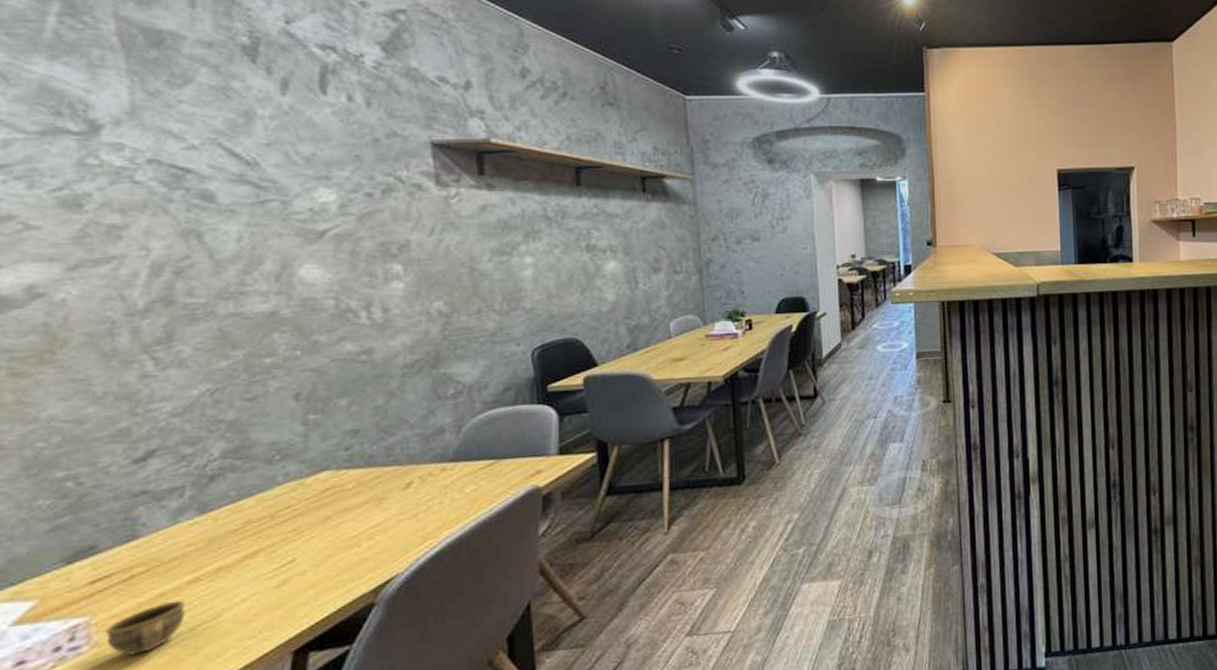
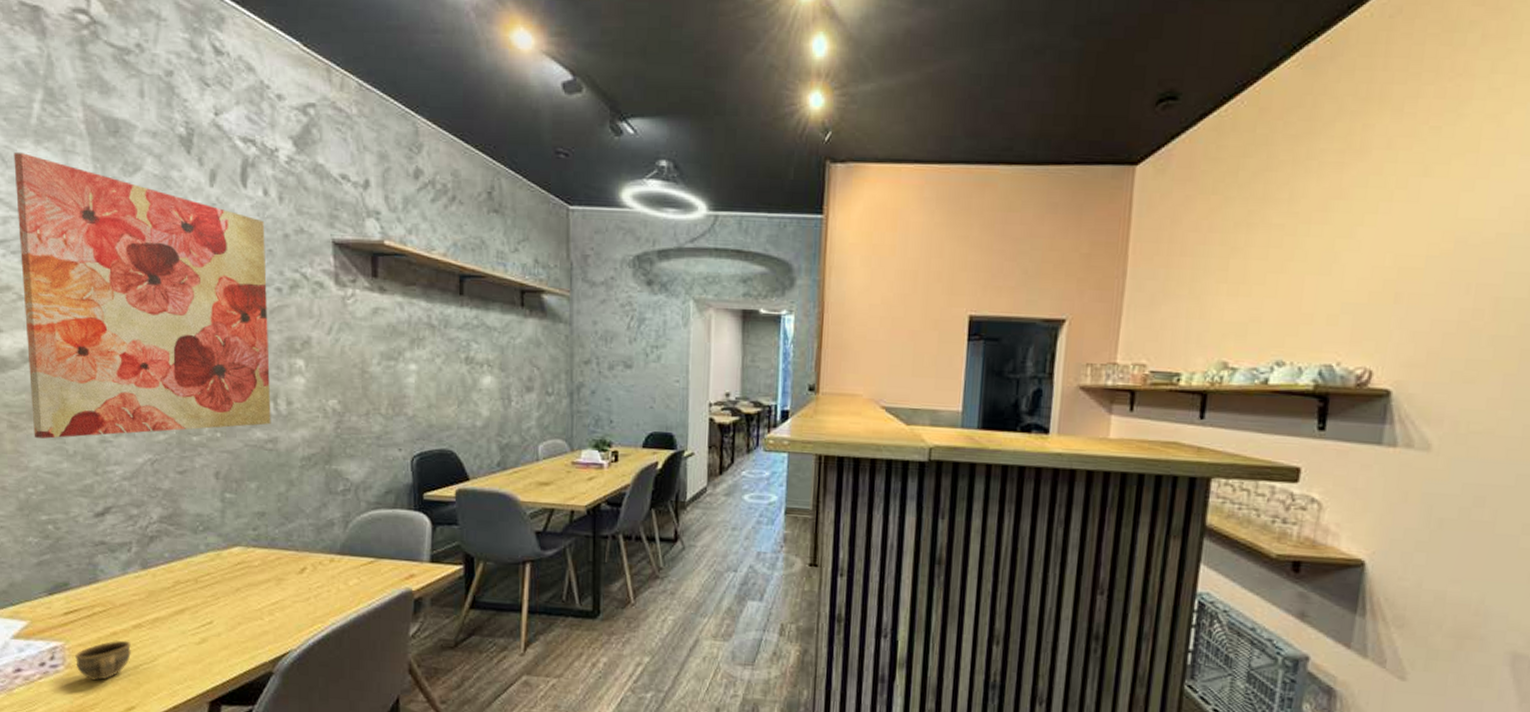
wall art: none [19,70,364,383] -> present [13,153,271,439]

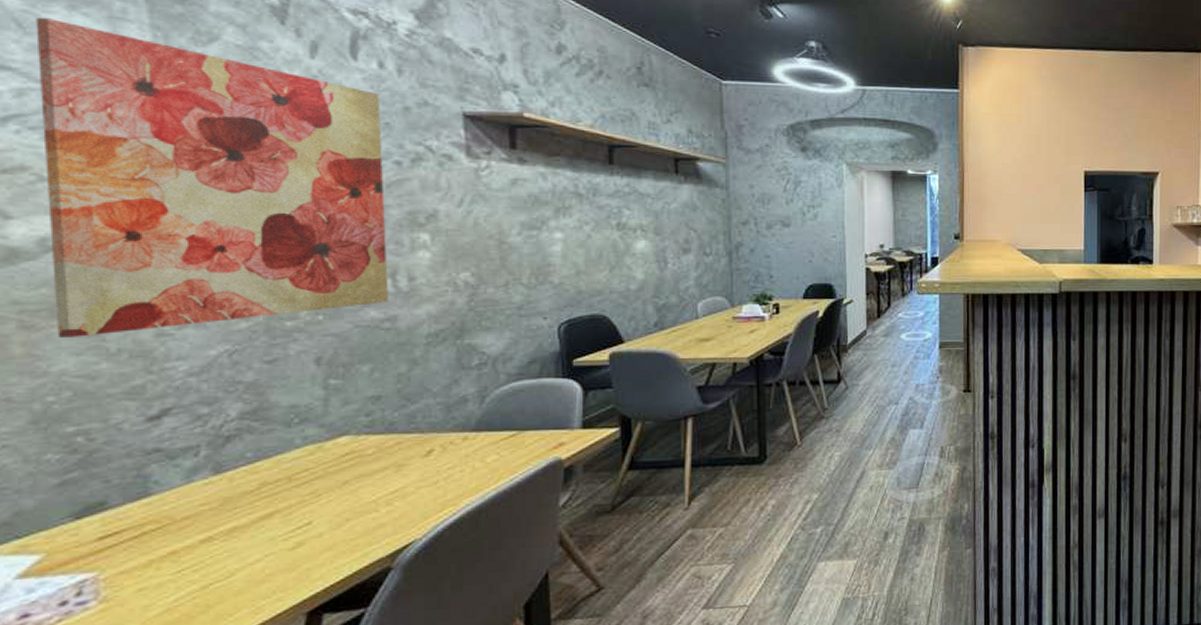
cup: present [75,640,131,681] -> none [114,558,197,612]

